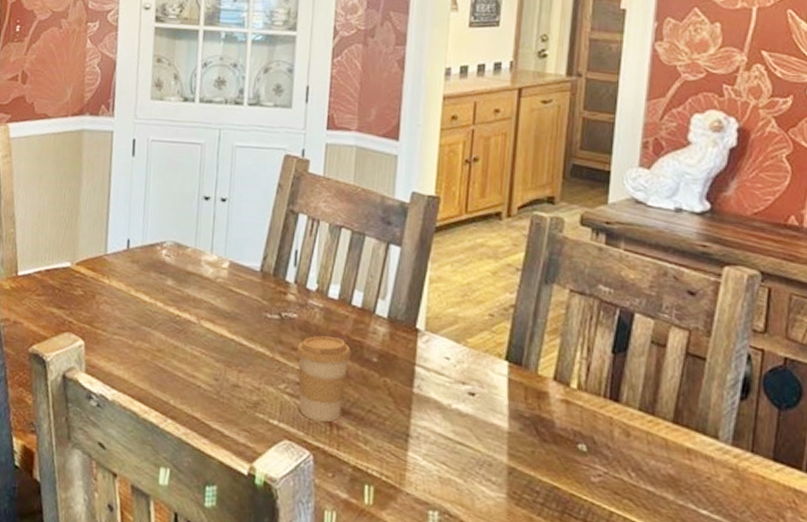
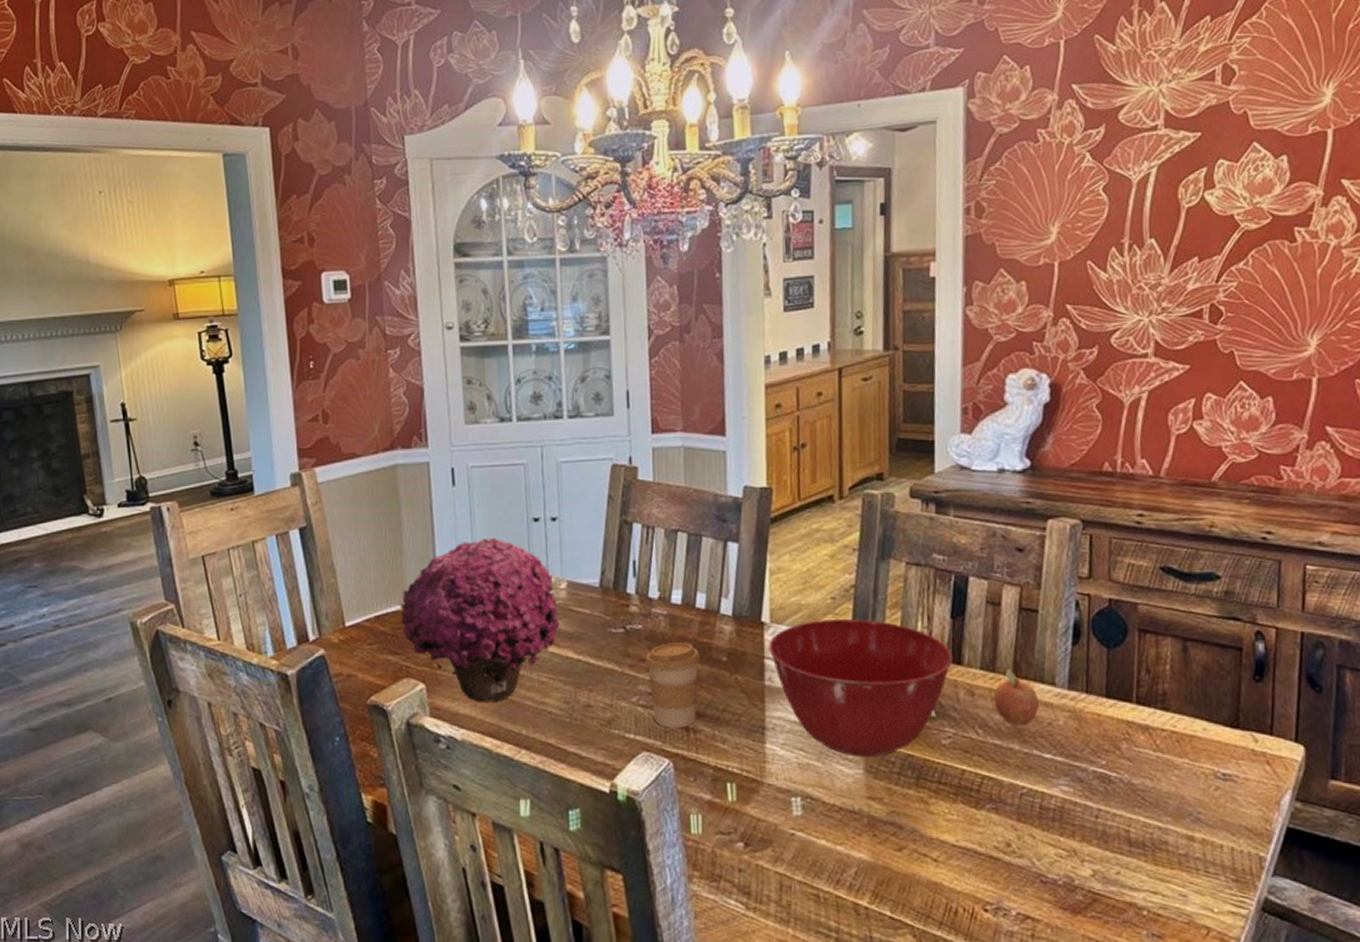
flower: none [69,209,218,369] -> present [401,537,560,702]
mixing bowl: none [420,335,611,484] -> present [768,618,954,757]
fruit: none [650,413,699,476] -> present [994,668,1039,726]

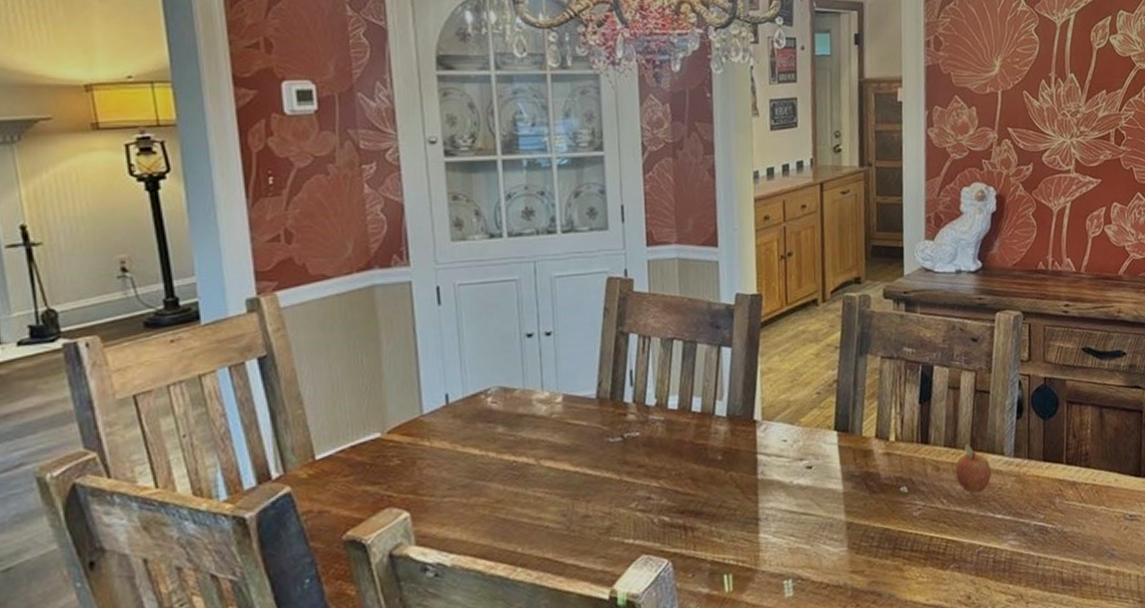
flower: present [401,537,560,702] -> none [380,355,556,525]
coffee cup: present [645,643,701,728] -> none [643,445,698,530]
mixing bowl: present [768,618,954,757] -> none [760,410,922,536]

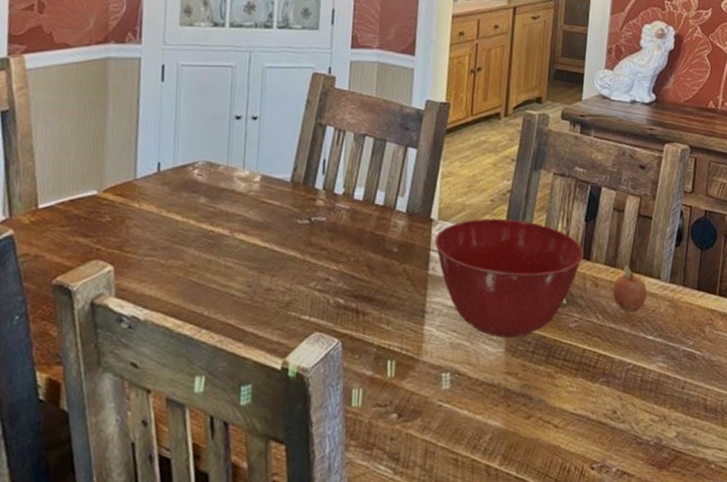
mixing bowl: none [760,410,922,536] -> present [434,218,584,337]

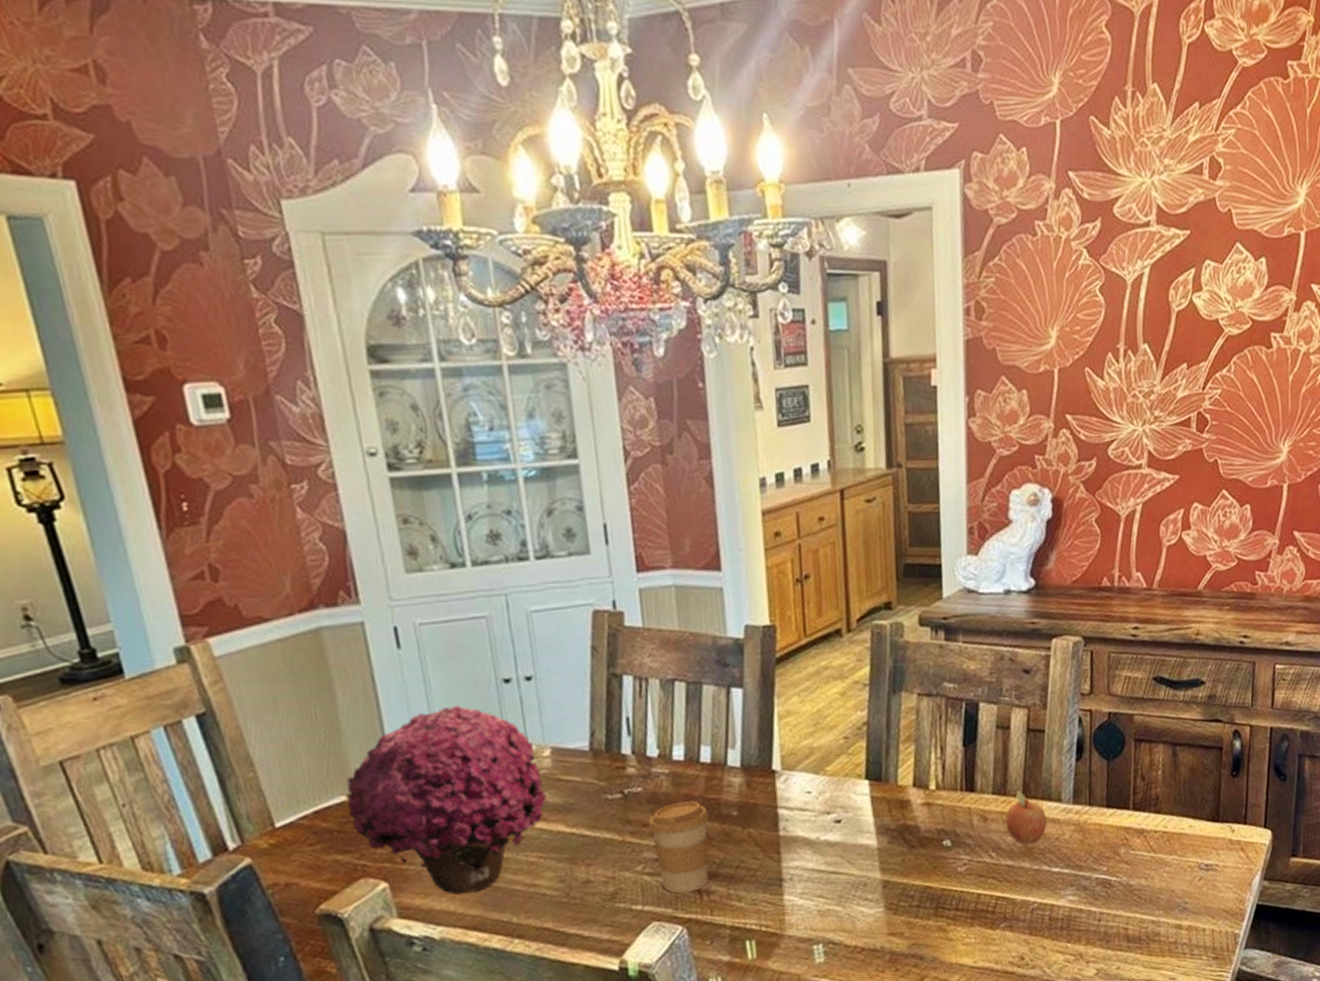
flower: none [96,131,251,285] -> present [346,705,547,895]
coffee cup: none [325,234,375,311] -> present [648,801,710,894]
mixing bowl: present [434,218,584,337] -> none [781,756,967,896]

